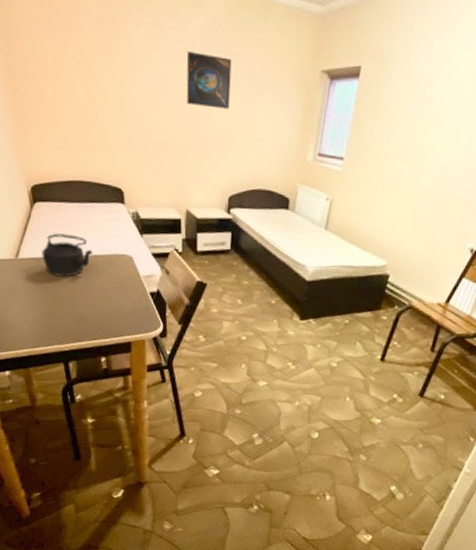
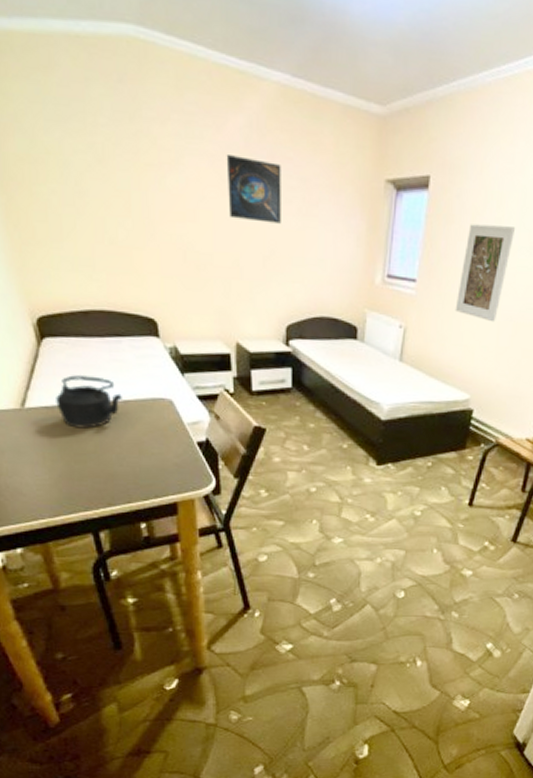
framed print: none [377,108,438,197] -> present [455,224,516,323]

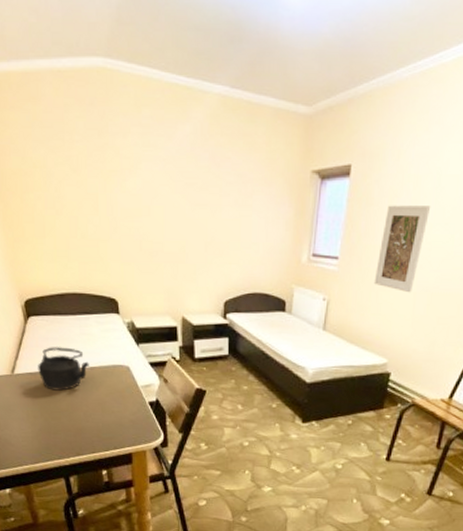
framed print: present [226,155,281,224] -> none [175,159,221,214]

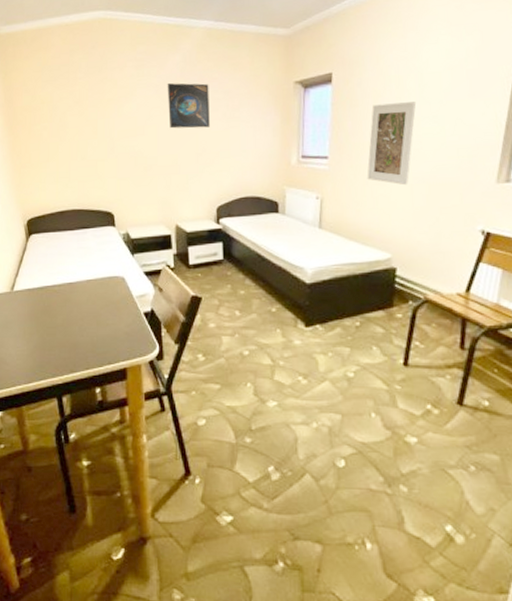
teapot: present [38,347,89,391] -> none [36,262,85,305]
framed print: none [175,159,221,214] -> present [167,83,210,129]

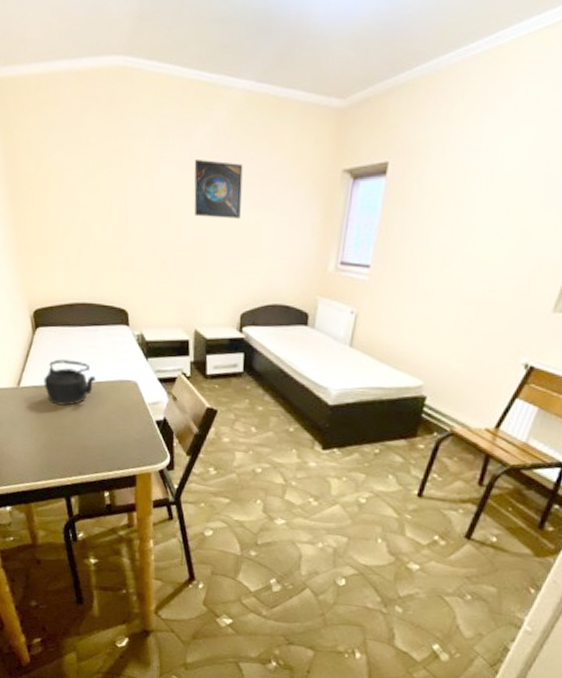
teapot: none [36,262,85,305] -> present [44,359,96,406]
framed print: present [367,102,417,186] -> none [410,207,481,306]

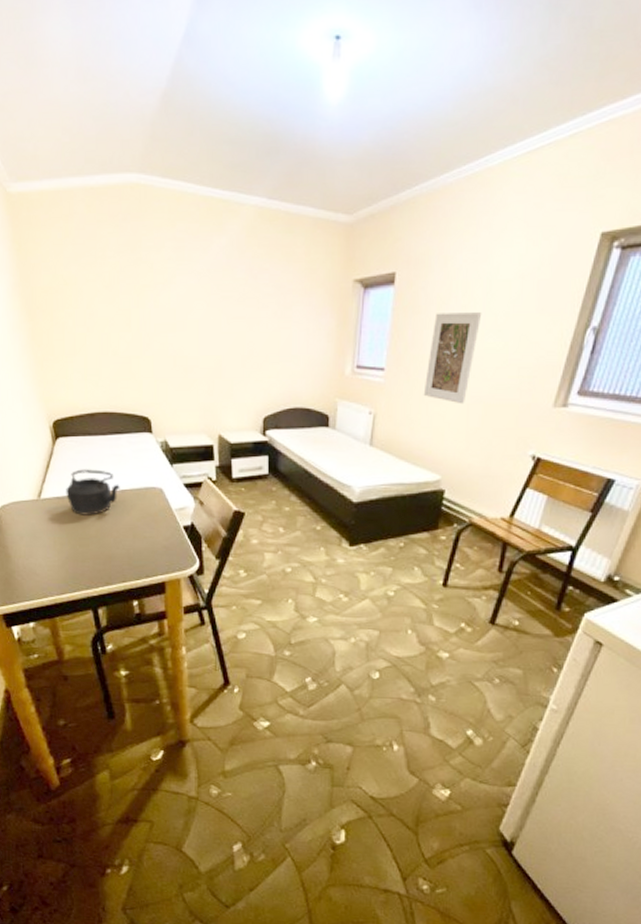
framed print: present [194,160,243,219] -> none [211,271,259,327]
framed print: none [410,207,481,306] -> present [423,312,482,405]

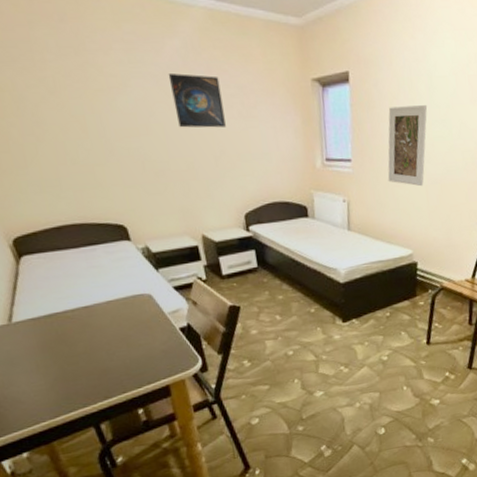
teapot: present [66,469,120,516] -> none [40,284,104,334]
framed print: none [211,271,259,327] -> present [168,73,226,128]

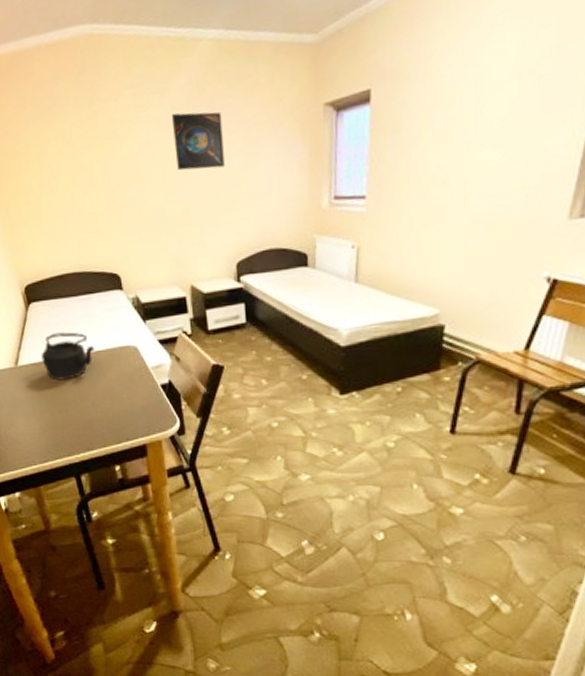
teapot: none [40,284,104,334] -> present [41,332,94,380]
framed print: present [388,105,428,187] -> none [412,121,475,227]

